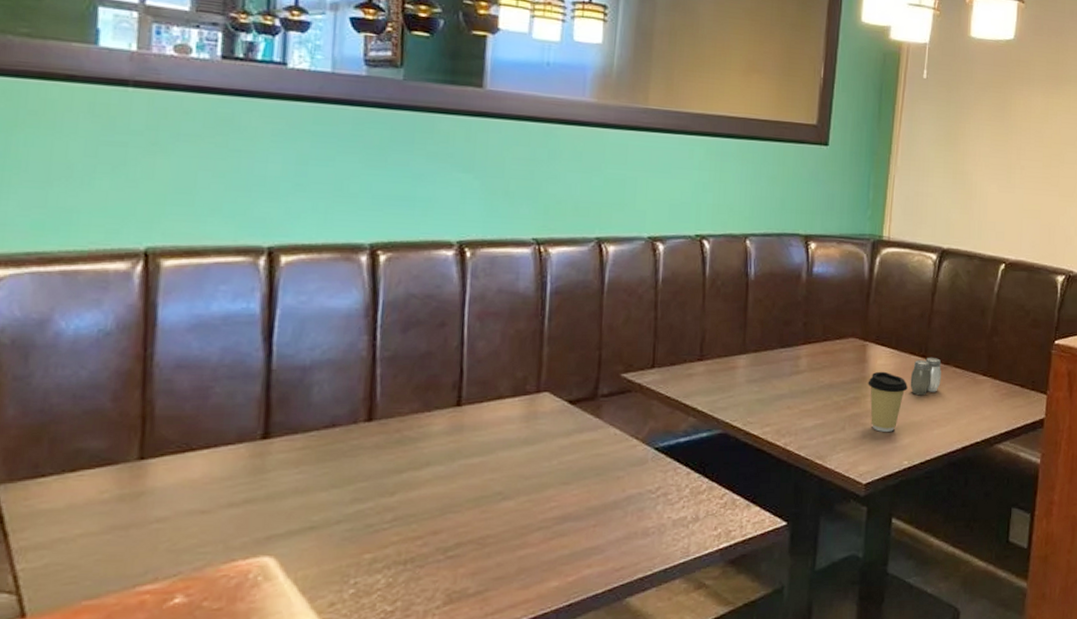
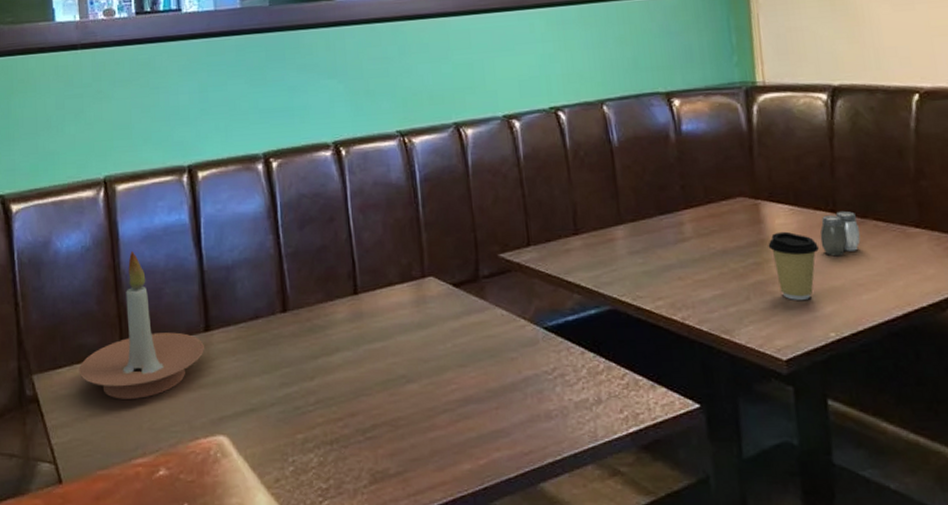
candle holder: none [71,340,259,516] -> present [79,251,204,399]

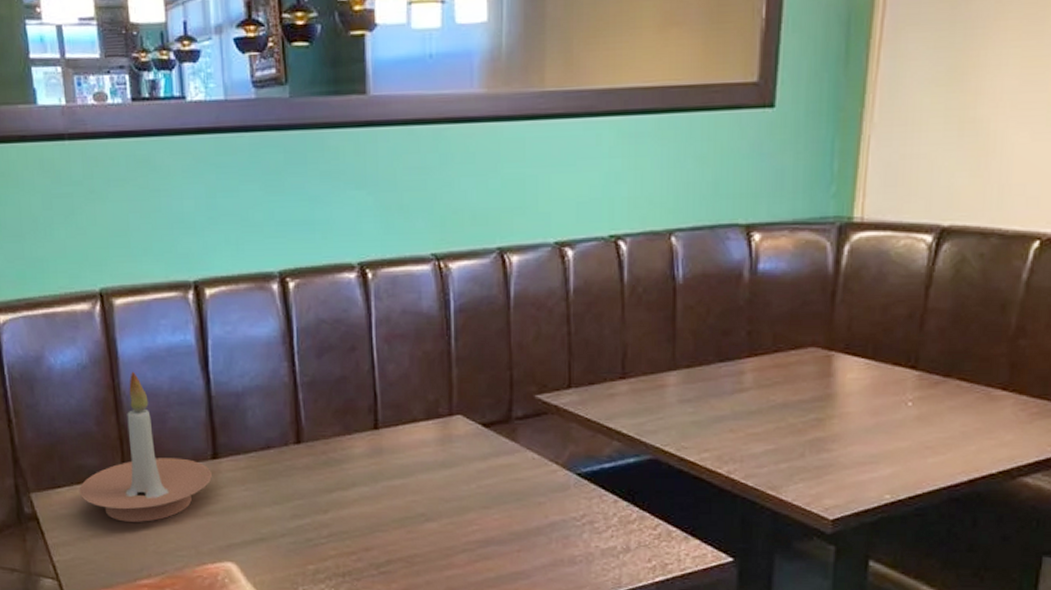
coffee cup: present [768,231,819,300] -> none [834,387,890,460]
salt and pepper shaker: present [820,210,861,257] -> none [893,367,939,416]

